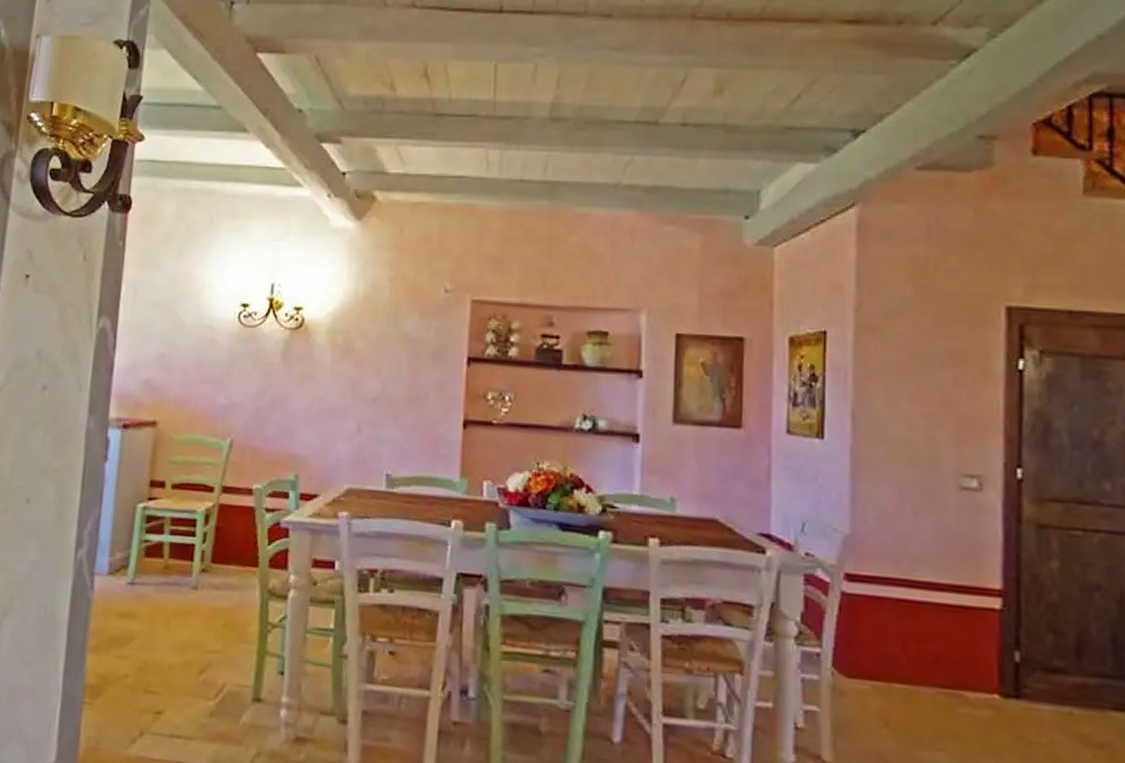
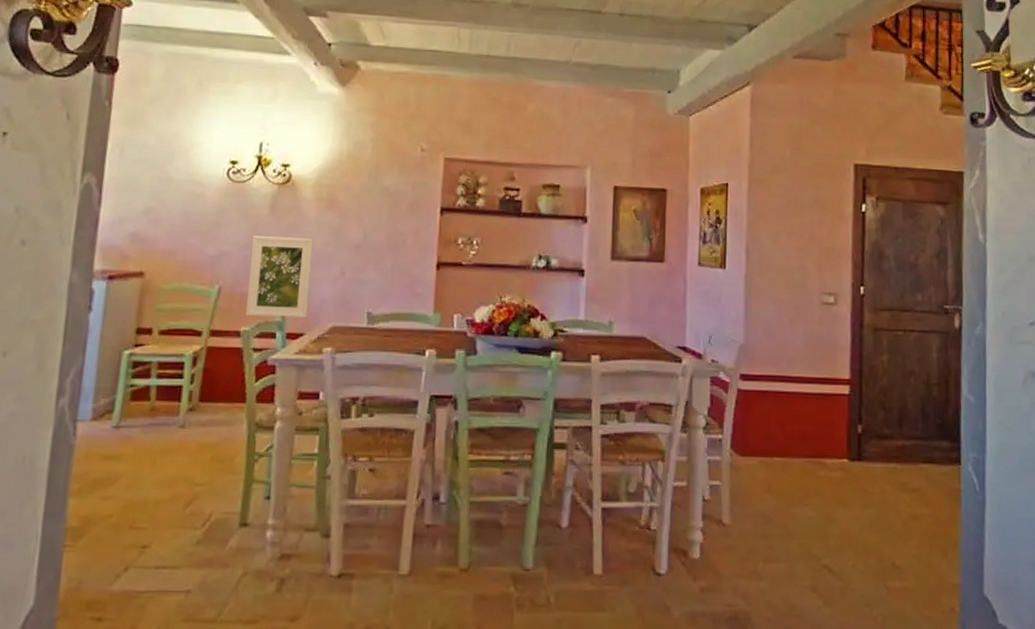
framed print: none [257,385,329,477] -> present [245,236,314,318]

